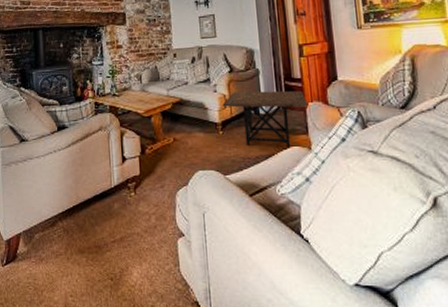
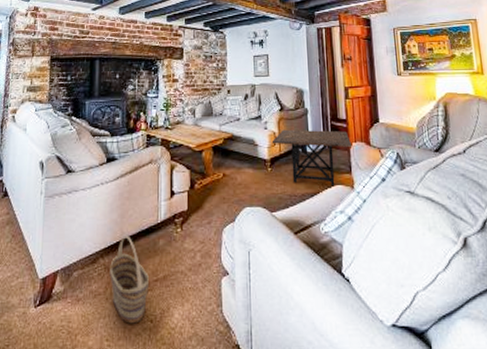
basket: none [68,200,107,281] -> present [110,236,149,324]

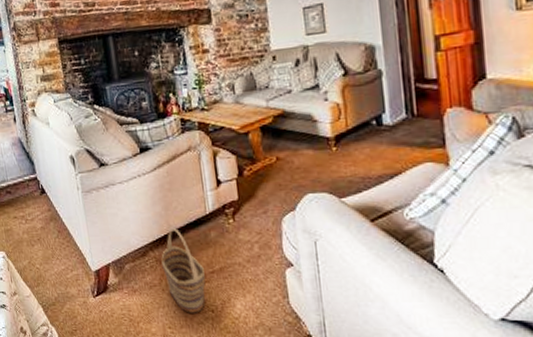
side table: present [271,129,353,187] -> none [335,94,447,165]

